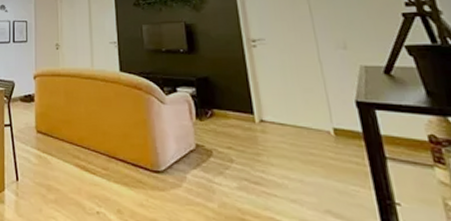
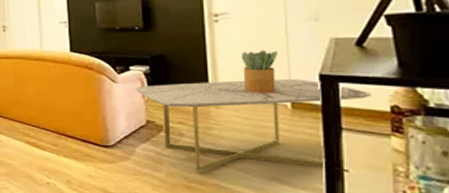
coffee table: none [183,105,408,204] -> present [135,79,372,173]
potted plant: none [280,75,317,120] -> present [241,49,277,94]

